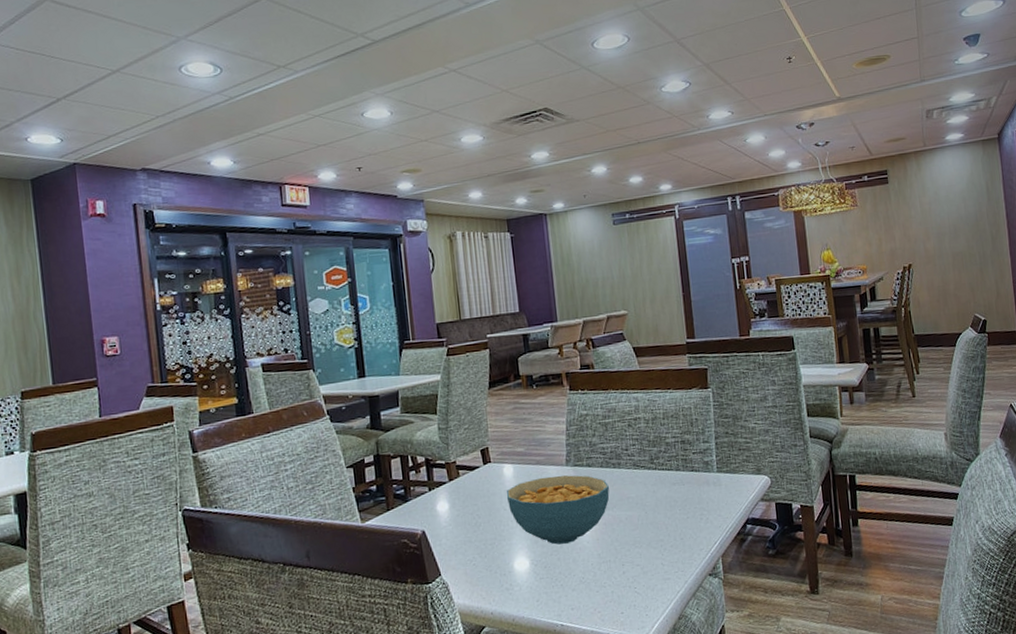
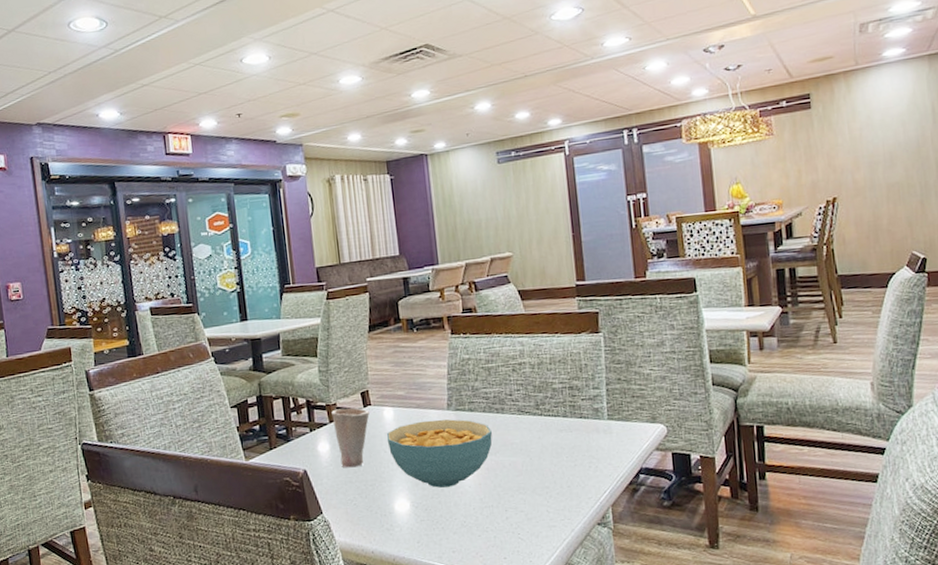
cup: none [451,465,489,527] -> present [331,408,370,468]

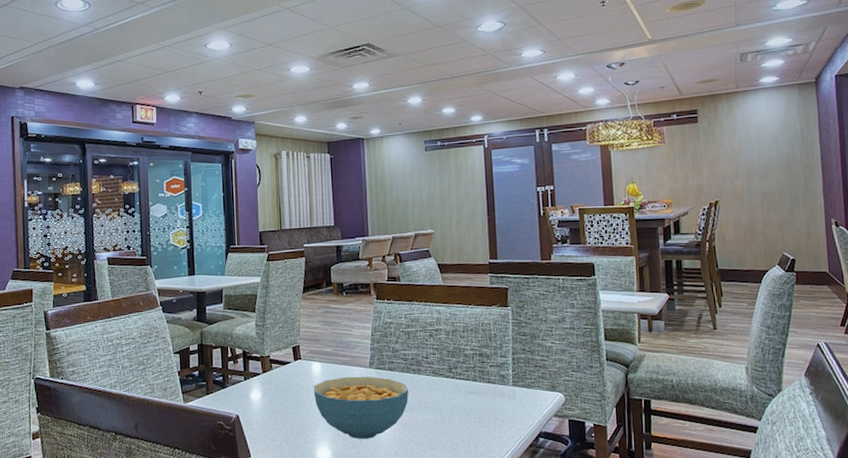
cup: present [331,408,370,468] -> none [265,360,299,416]

